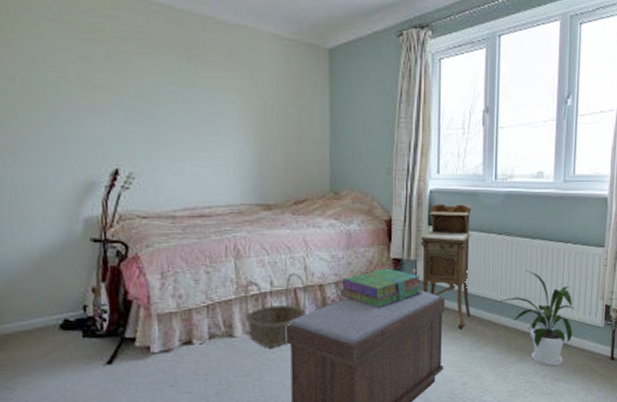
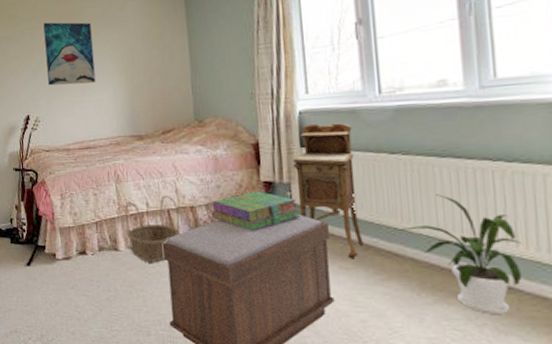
wall art: none [145,48,216,137] -> present [43,22,96,86]

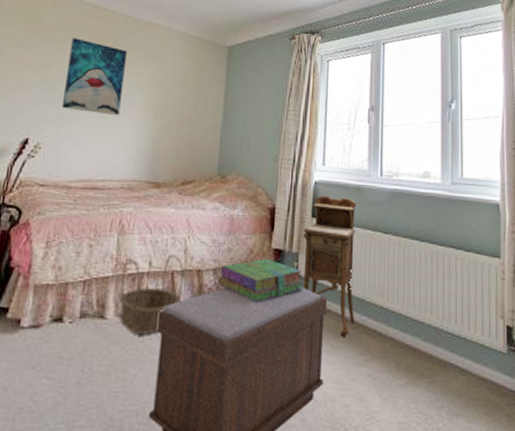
house plant: present [399,194,523,314] -> none [384,276,472,396]

